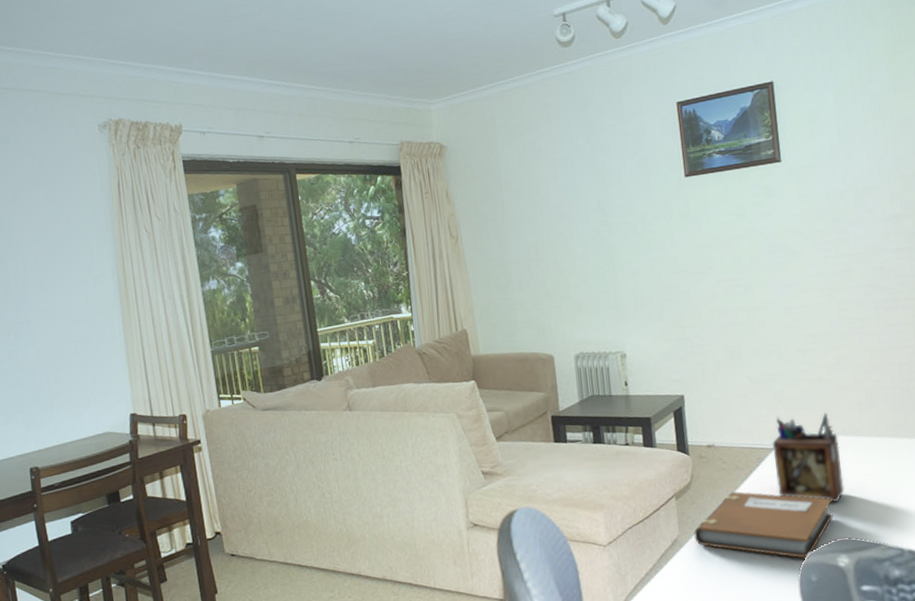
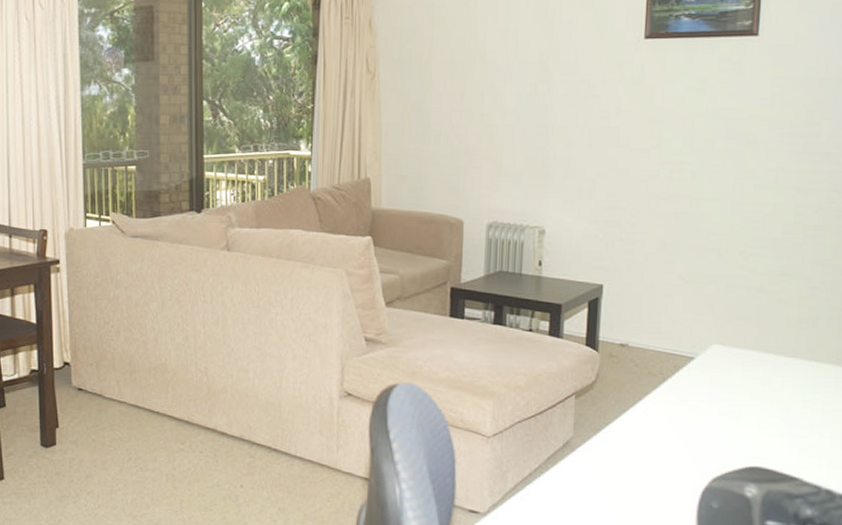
notebook: present [694,491,834,559] -> none [589,398,750,483]
desk organizer: present [772,413,845,503] -> none [691,323,769,427]

